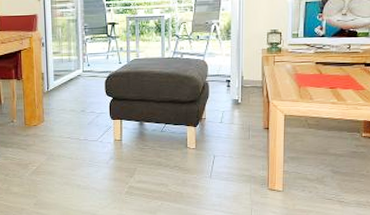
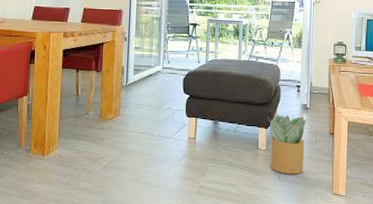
potted plant: none [197,111,238,172] -> present [268,114,307,175]

